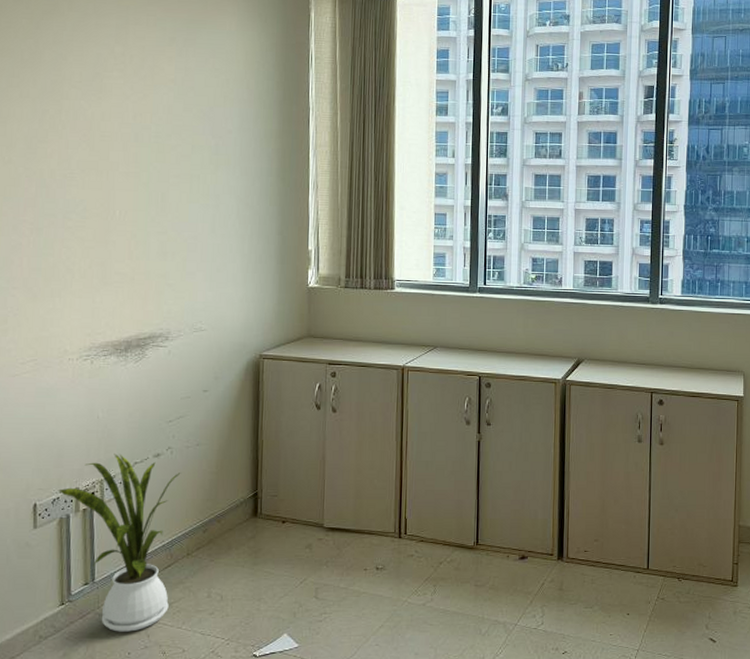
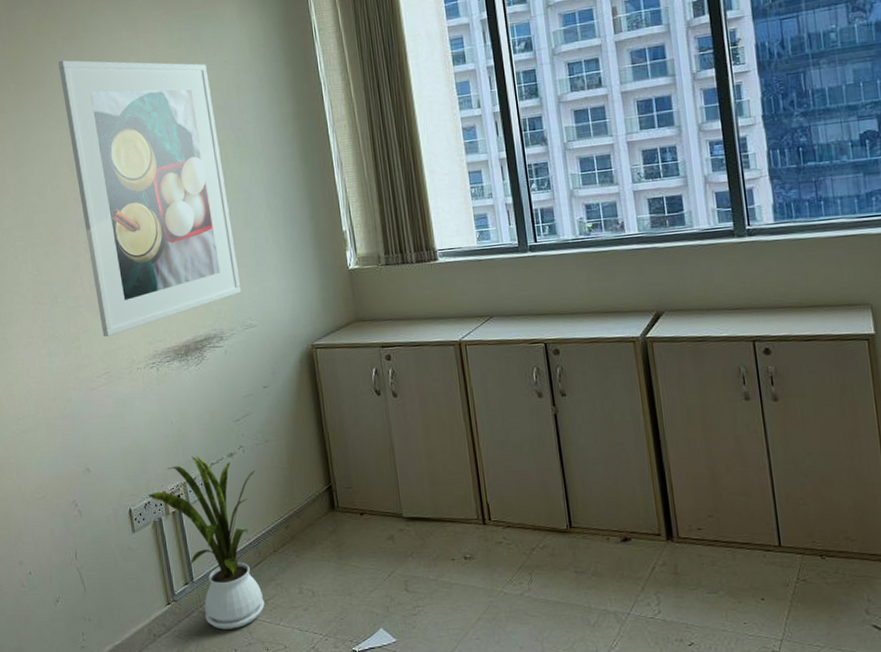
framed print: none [33,33,197,323] -> present [58,60,242,337]

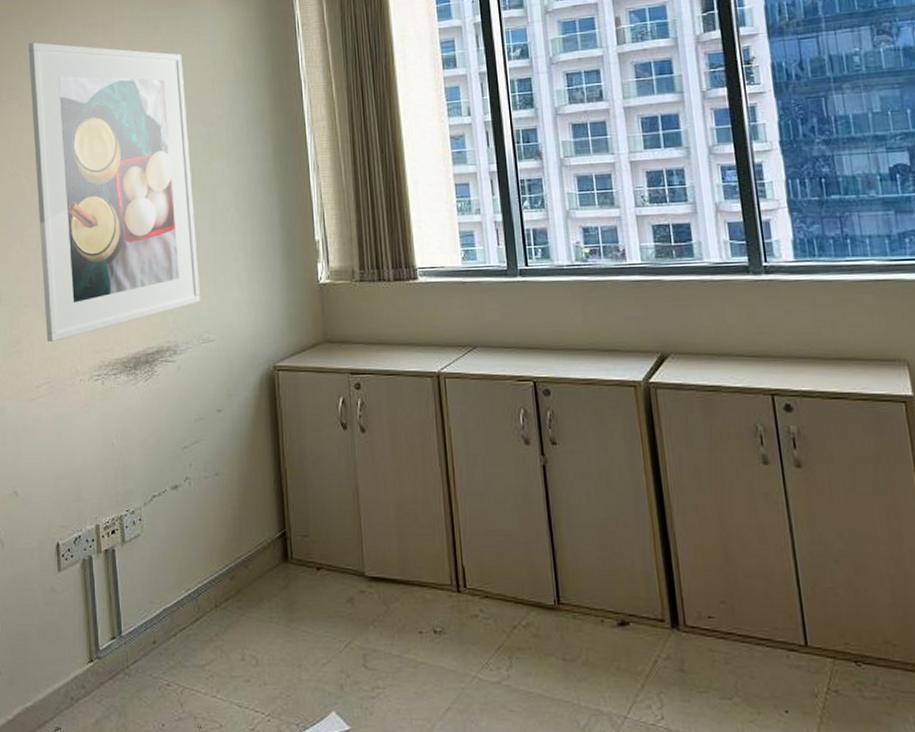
house plant: present [147,456,265,630] -> none [78,486,201,699]

